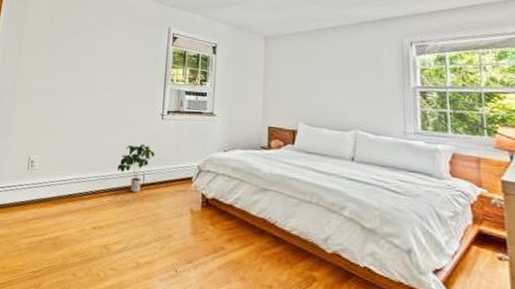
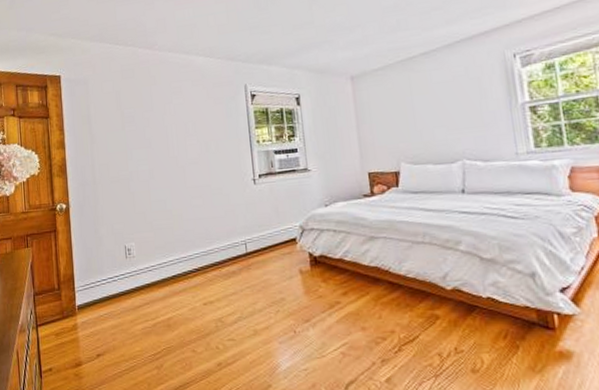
potted plant: present [117,144,155,193] -> none [216,213,254,263]

